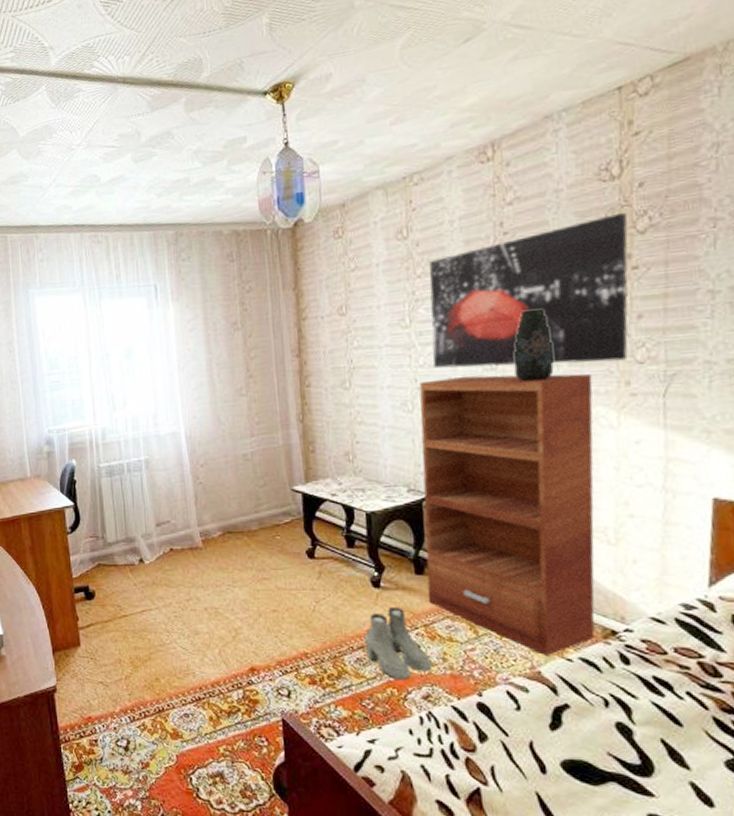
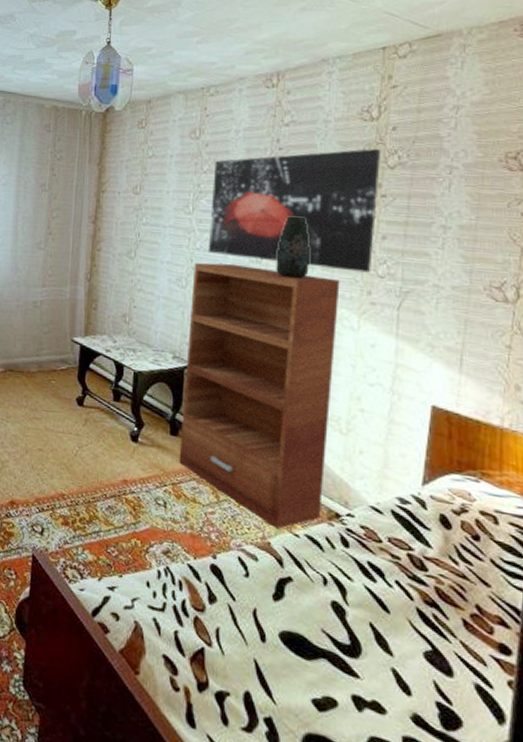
boots: present [365,607,432,680] -> none [117,462,175,533]

